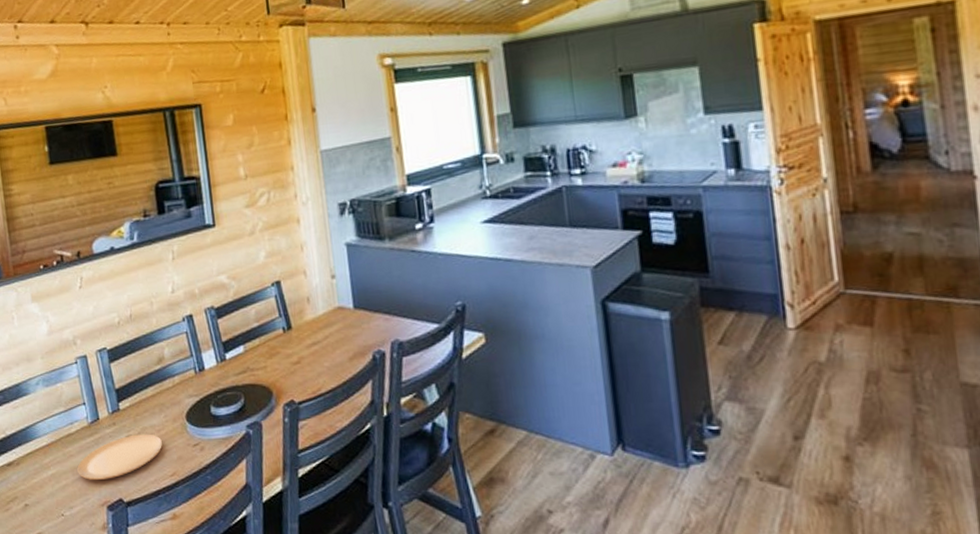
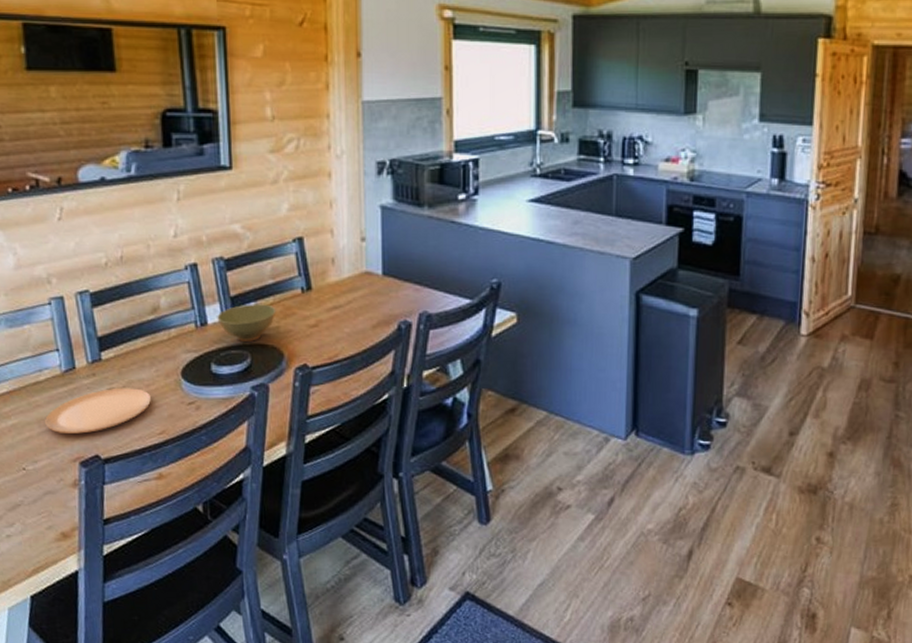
bowl: none [212,346,263,384] -> present [217,304,277,343]

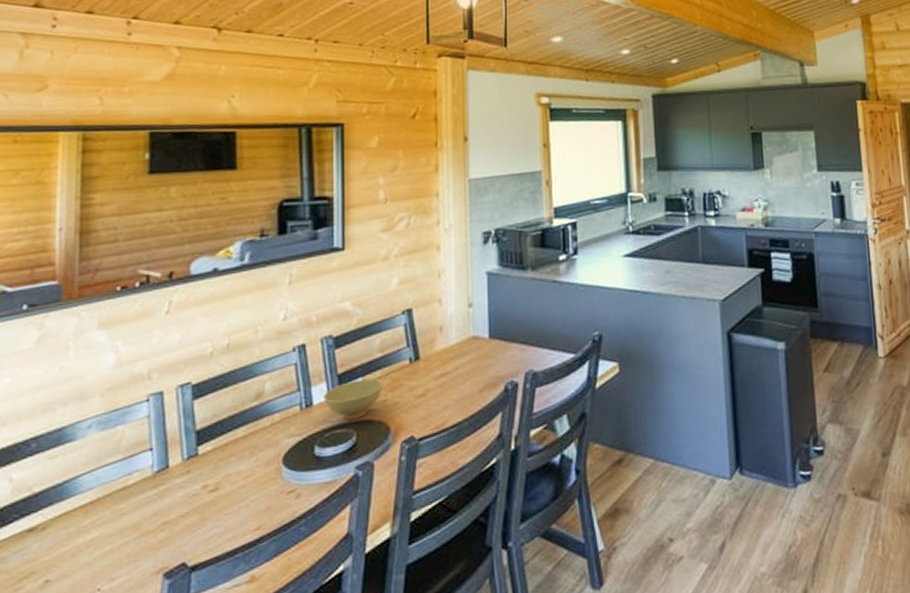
plate: present [45,387,151,435] -> none [129,481,248,543]

